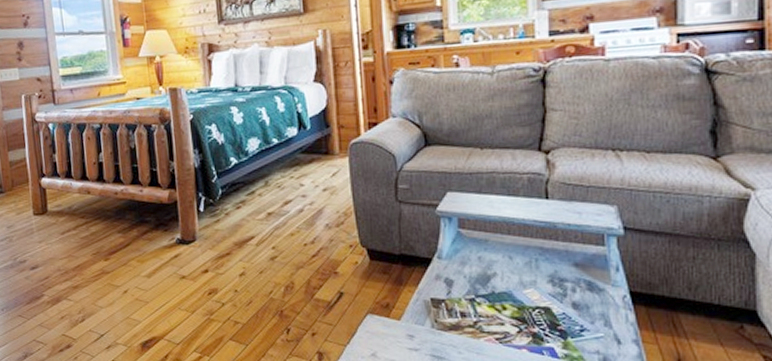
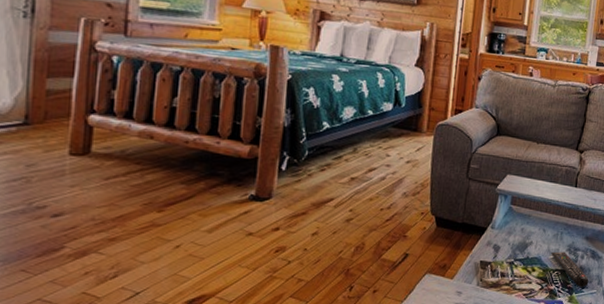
remote control: none [526,284,590,329] -> present [551,251,589,287]

